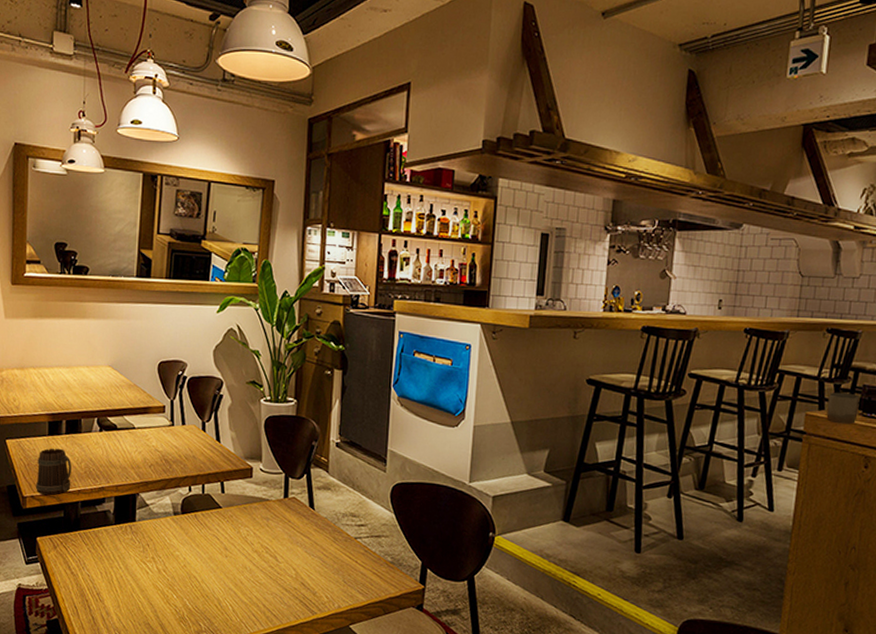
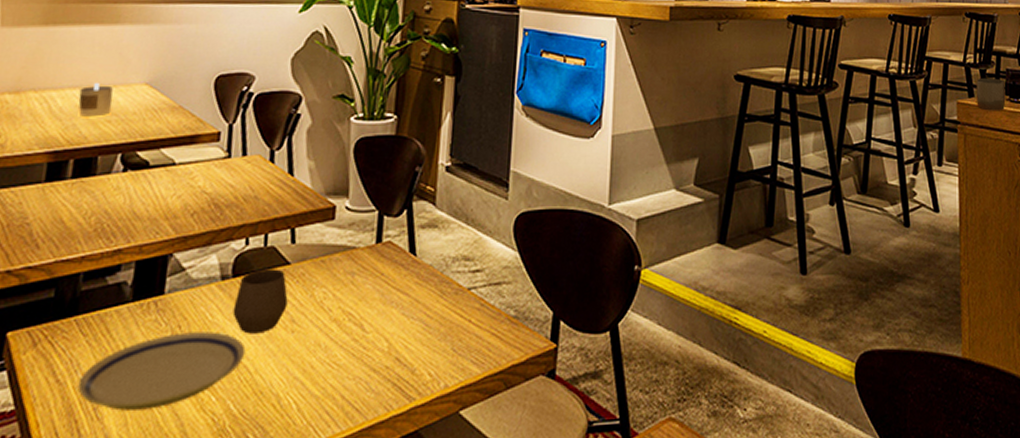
beer mug: present [36,448,71,496] -> none [15,199,76,268]
candle: none [64,364,87,390] -> present [78,83,113,117]
plate: none [85,549,194,599] -> present [77,331,246,411]
cup: none [183,509,222,556] -> present [232,269,288,334]

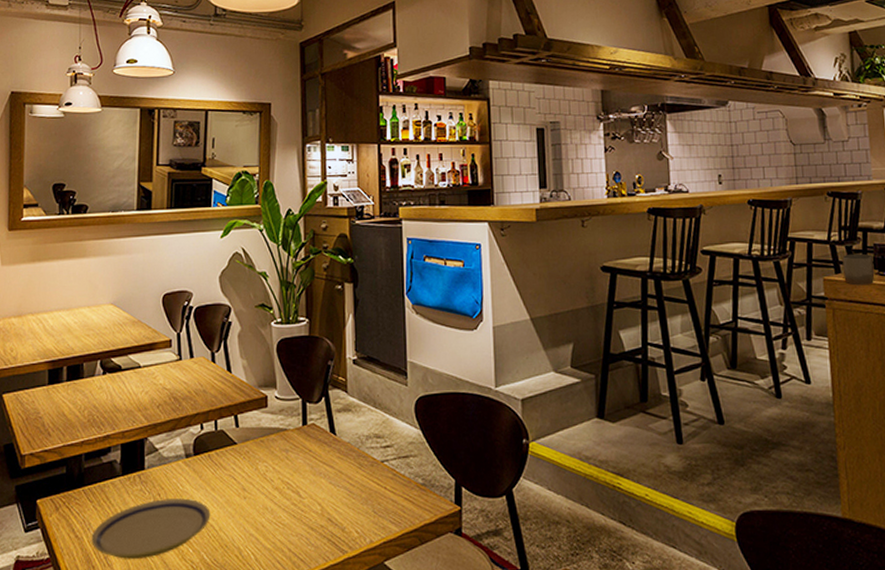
candle: present [78,83,113,117] -> none [64,306,89,333]
cup: present [232,269,288,334] -> none [197,448,238,500]

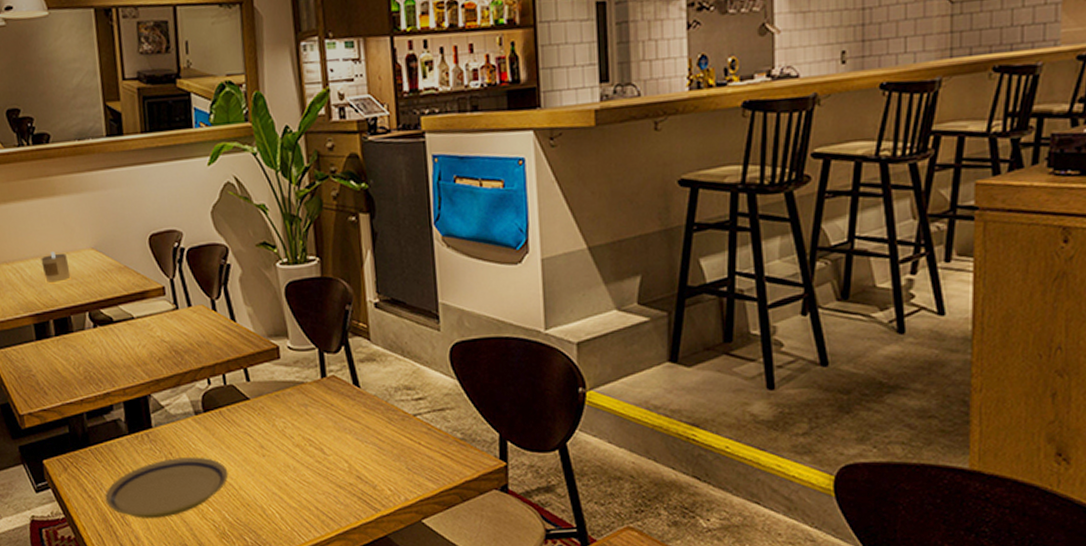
candle: none [64,306,89,333] -> present [40,252,71,283]
cup: present [842,253,875,286] -> none [1004,147,1048,191]

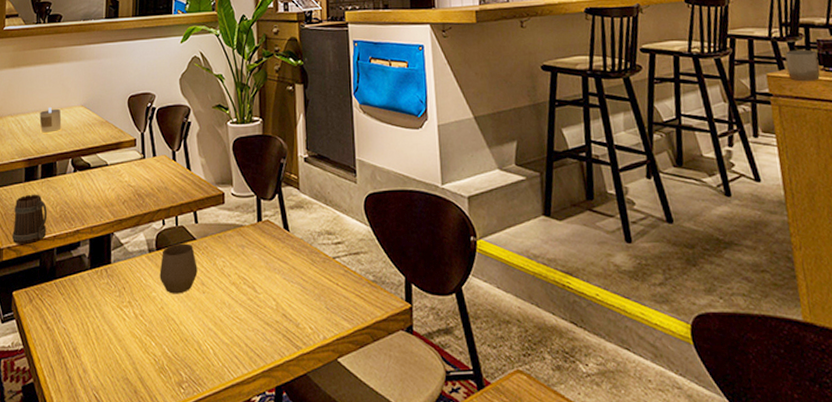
beer mug: none [28,353,72,411] -> present [12,194,47,245]
plate: present [105,457,229,518] -> none [62,292,172,351]
cup: none [209,403,255,458] -> present [159,243,198,294]
cup: none [1004,147,1048,191] -> present [785,49,821,82]

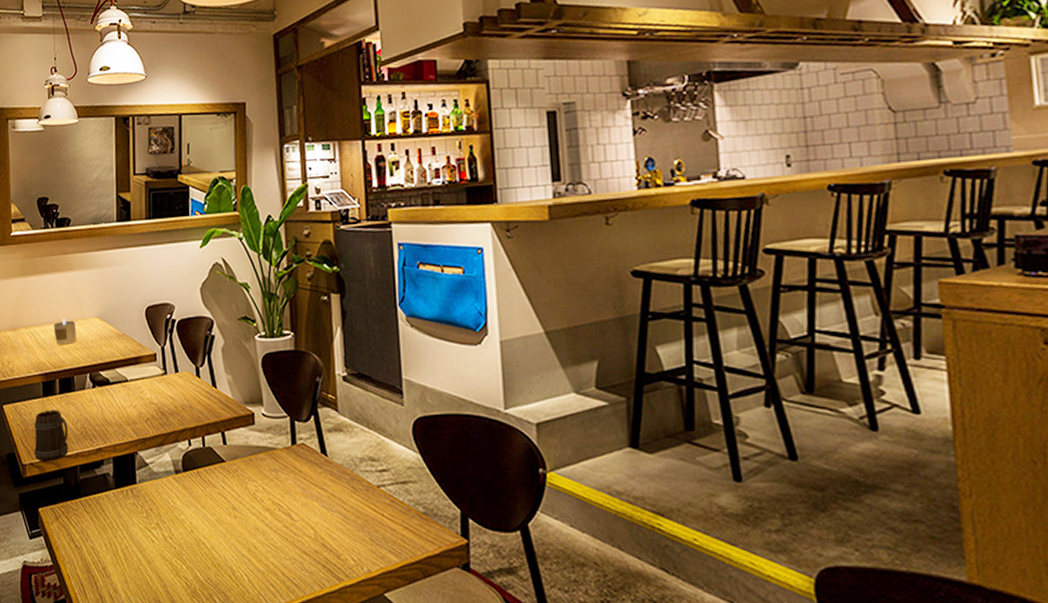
cup: present [159,243,198,294] -> none [187,465,228,518]
cup: present [785,49,821,82] -> none [967,248,1017,290]

